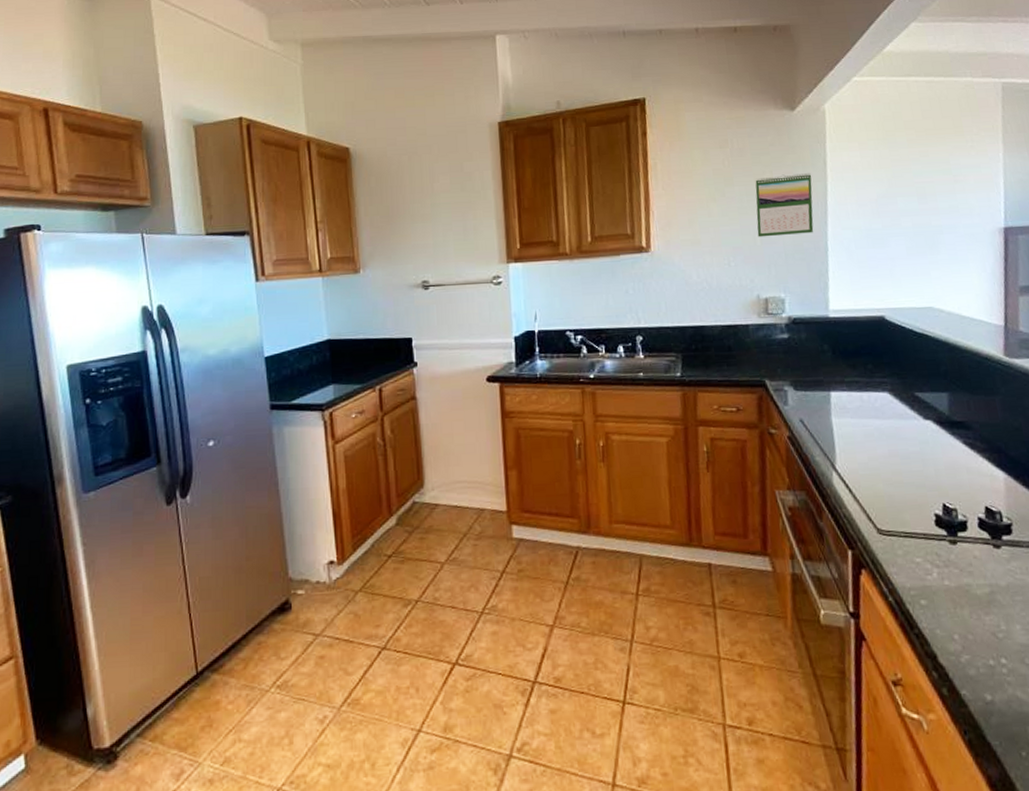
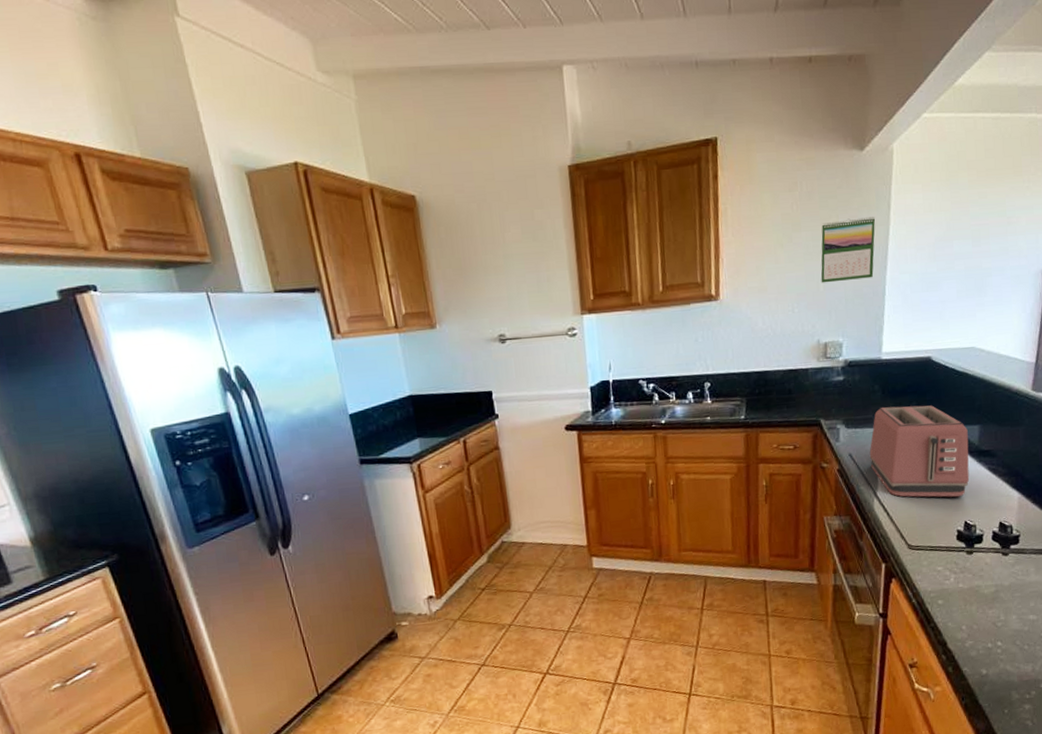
toaster: none [823,368,944,475] -> present [869,405,970,498]

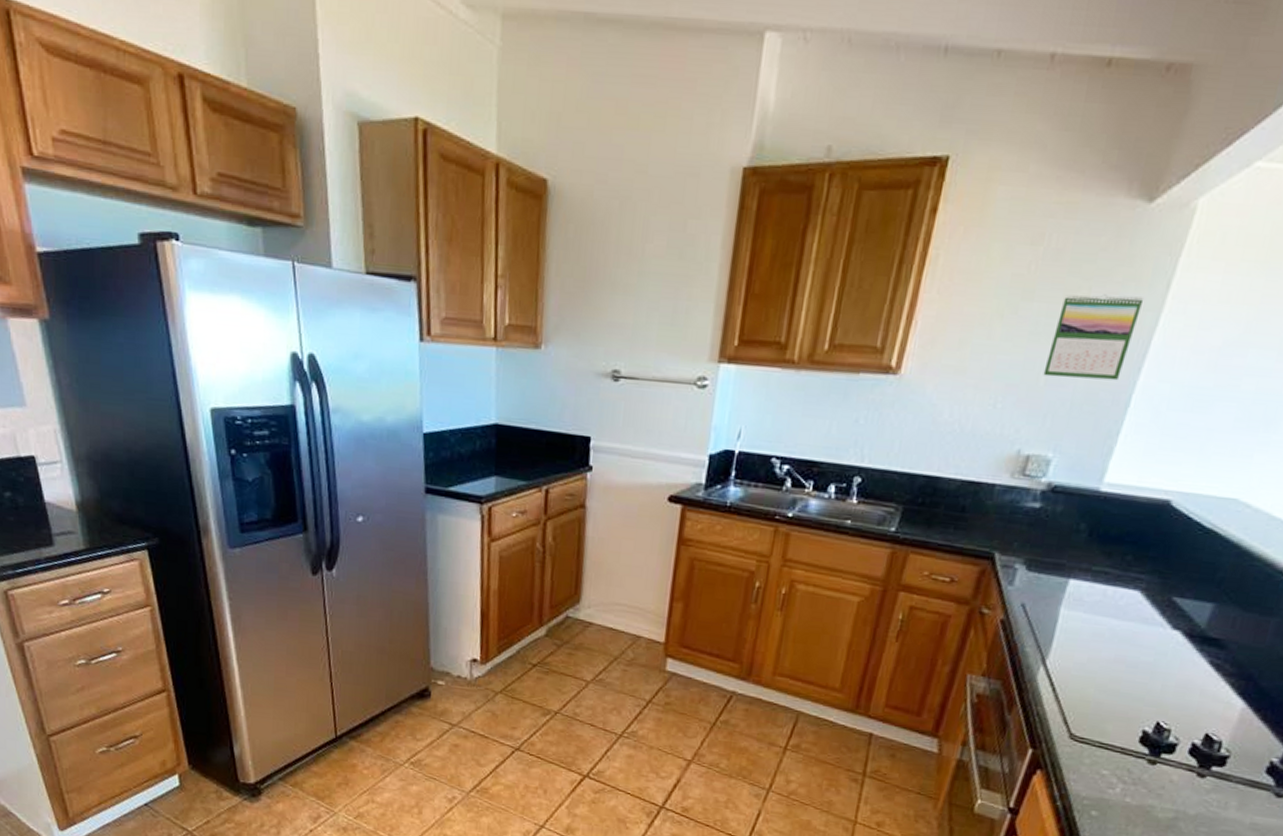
toaster: present [869,405,970,498] -> none [1047,554,1196,690]

